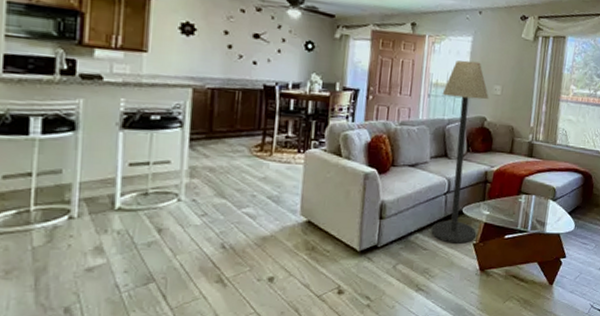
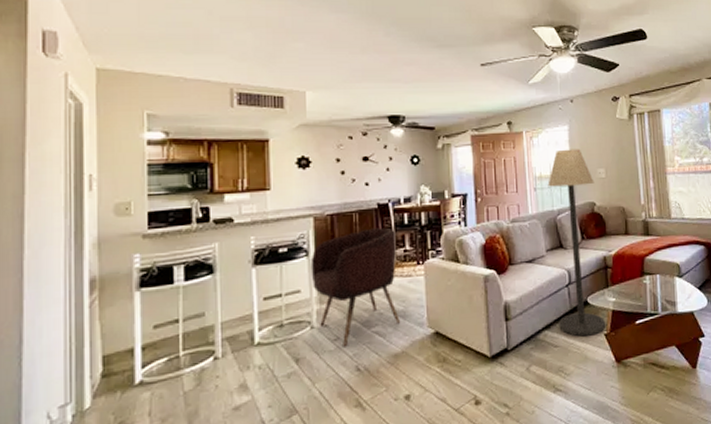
armchair: none [183,109,280,224] -> present [310,227,400,347]

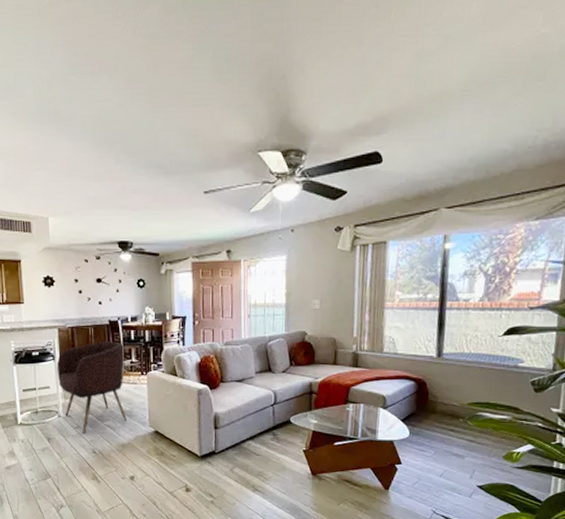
floor lamp: present [547,149,606,337] -> none [261,279,308,450]

